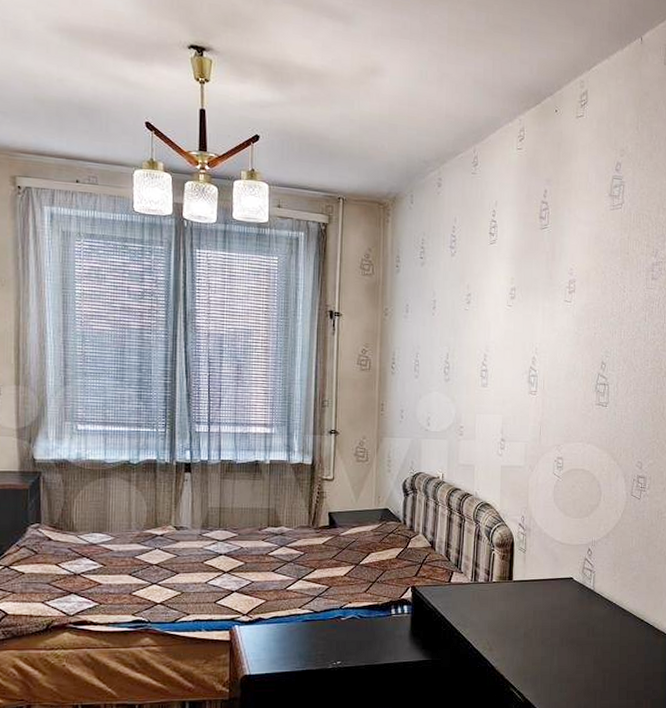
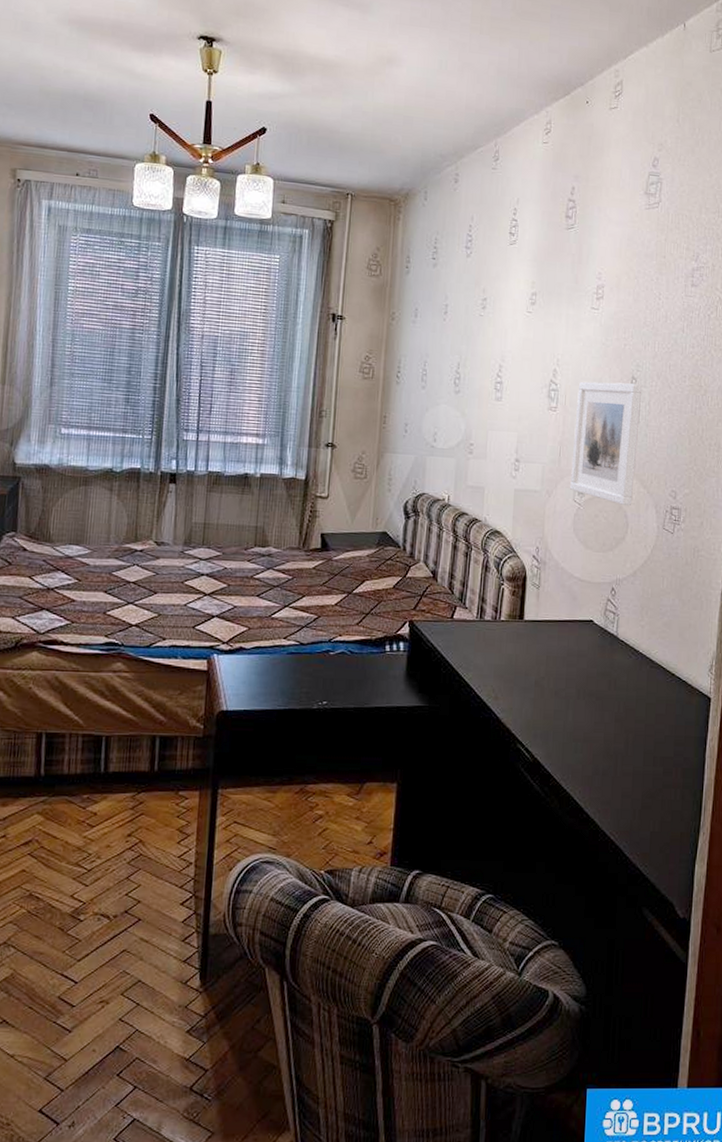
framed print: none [550,367,611,477] -> present [570,381,643,507]

